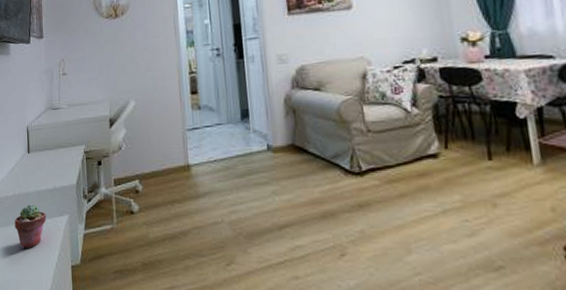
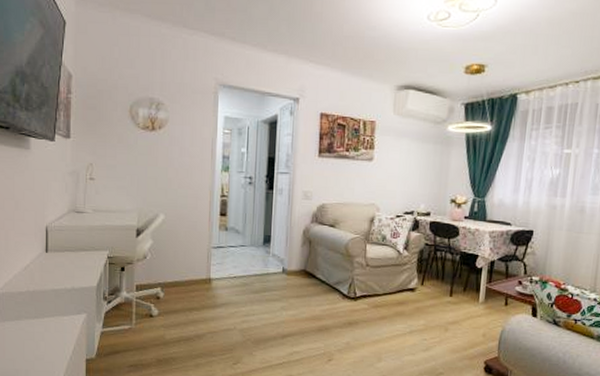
potted succulent: present [14,204,47,249] -> none [27,301,63,342]

